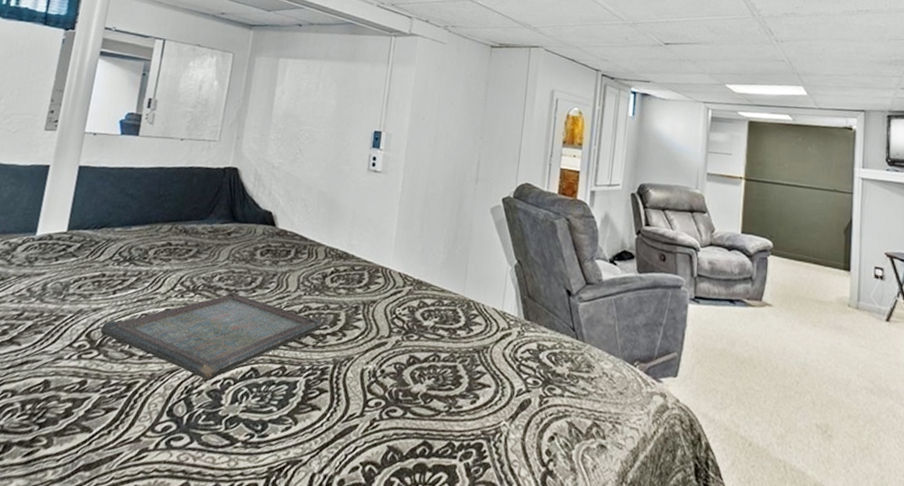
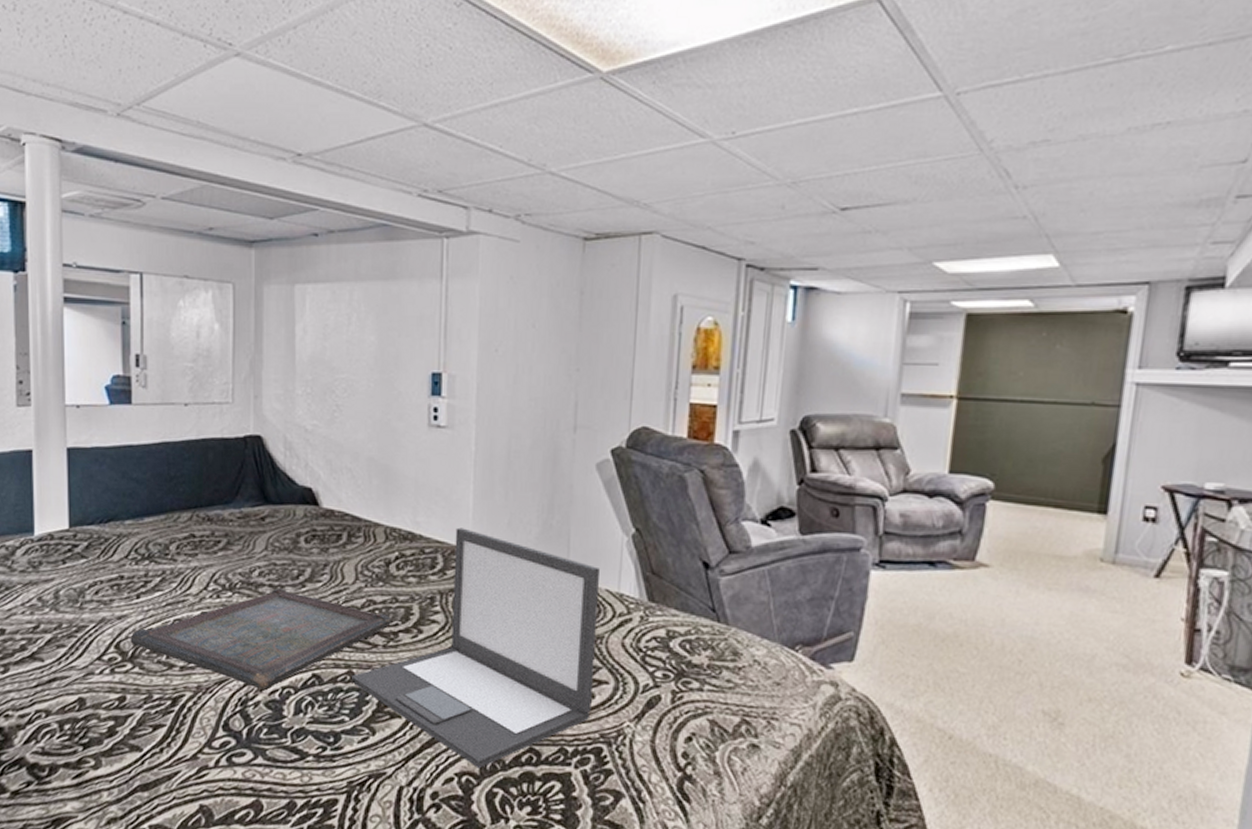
laptop: none [283,251,489,459] -> present [352,527,600,769]

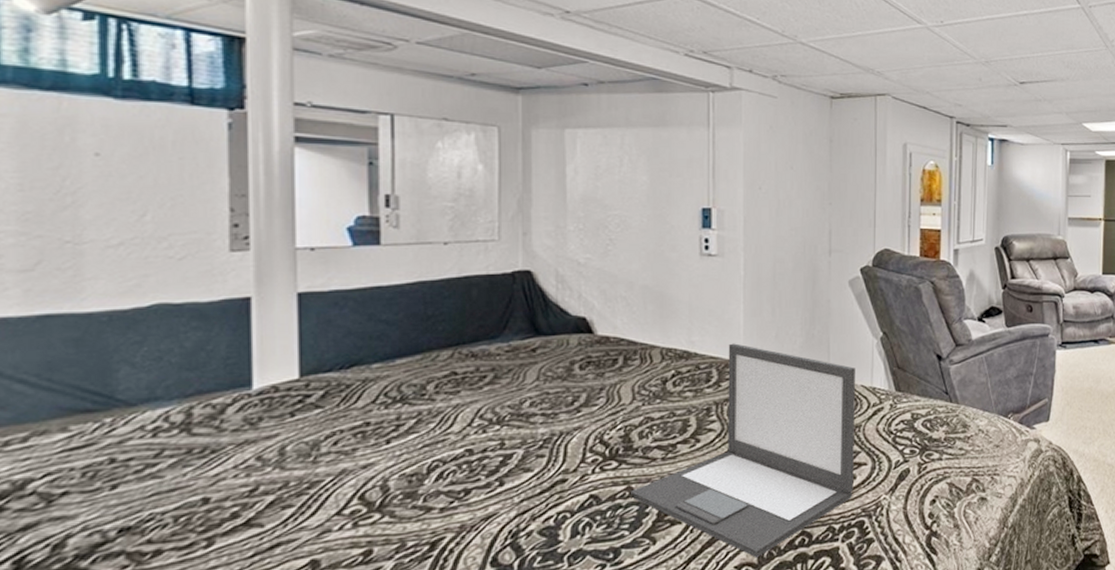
serving tray: present [130,588,391,690] -> none [378,416,669,518]

